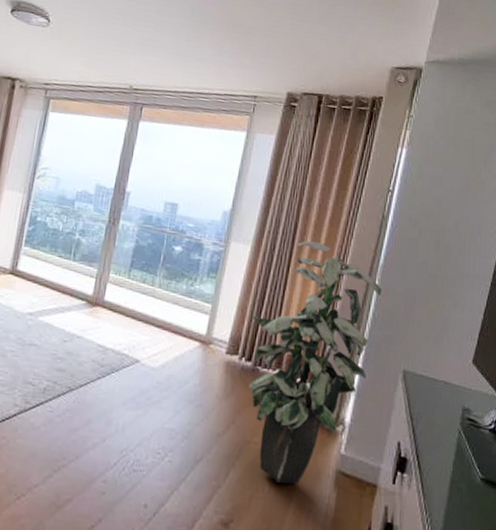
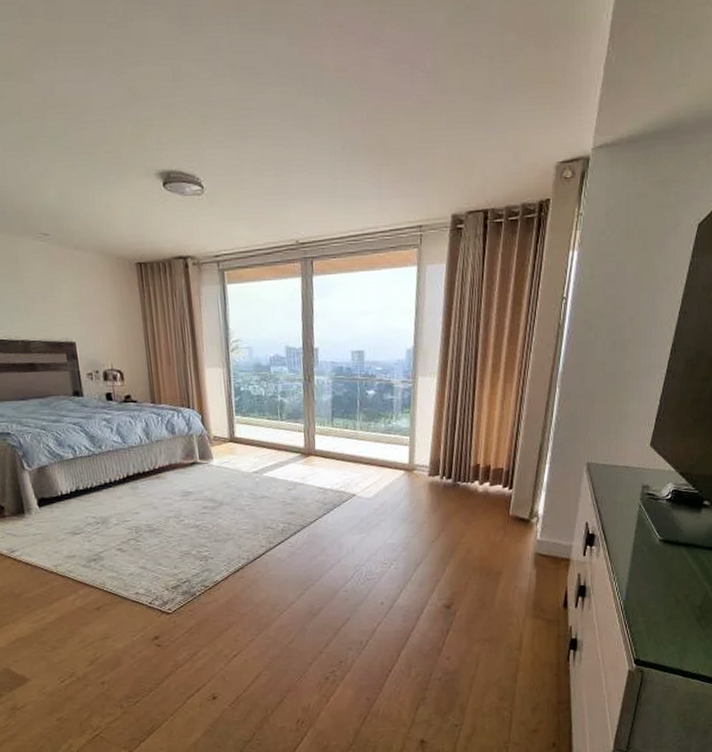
indoor plant: present [249,241,382,484] -> none [447,362,563,571]

